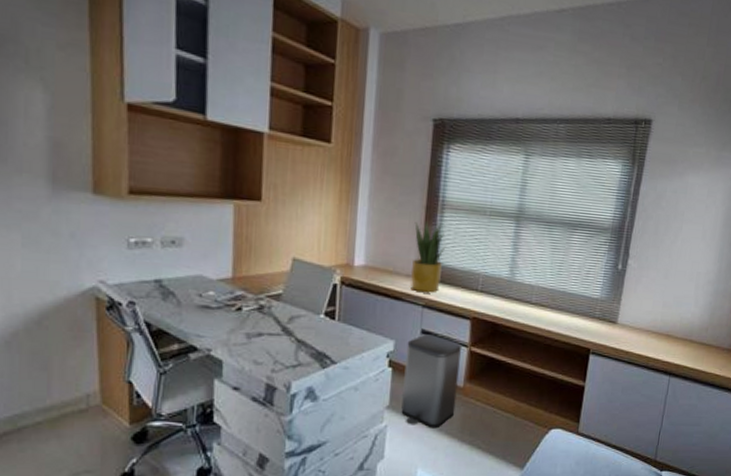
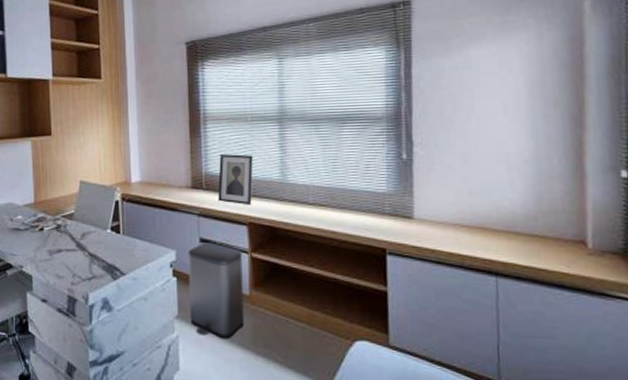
planter: present [410,221,446,293] -> none [181,133,213,202]
picture frame: none [445,245,486,301] -> present [217,153,253,206]

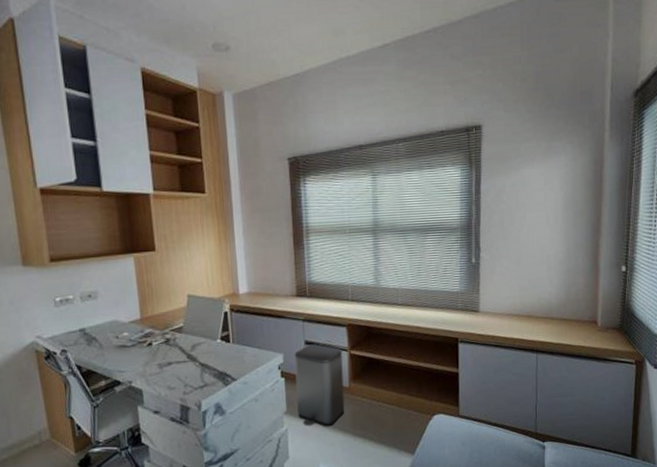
picture frame: present [217,153,253,206] -> none [320,263,351,309]

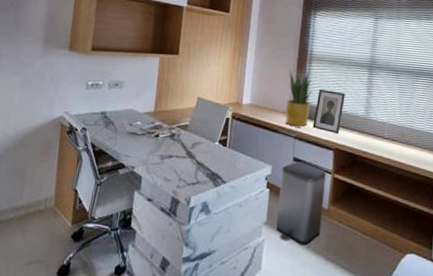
planter: none [285,245,316,309] -> present [285,70,313,127]
picture frame: none [320,263,351,309] -> present [312,88,345,135]

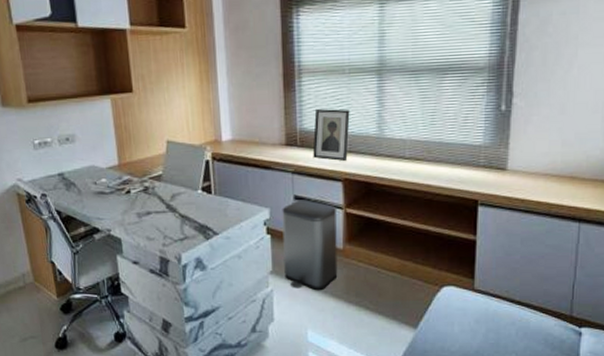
planter: present [285,70,313,127] -> none [274,87,308,160]

